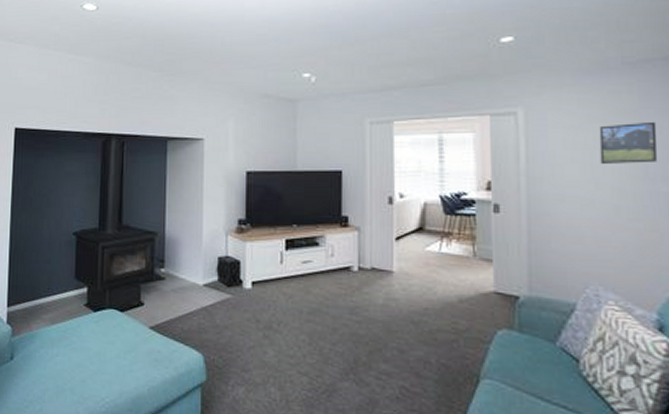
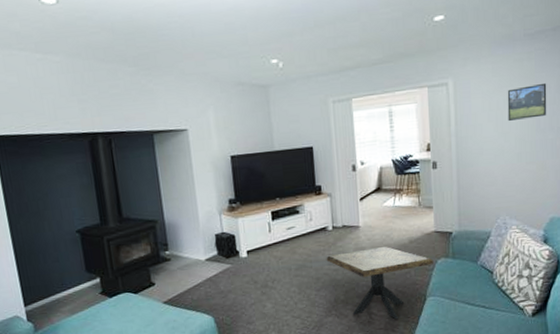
side table: none [347,301,493,402] -> present [326,246,434,320]

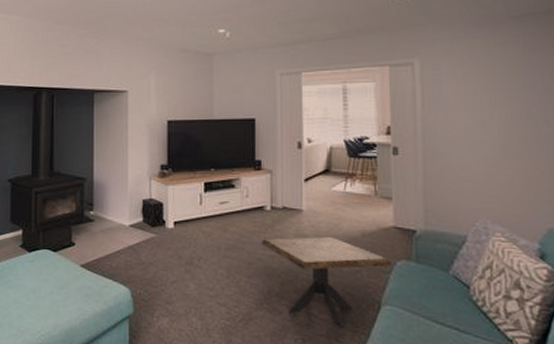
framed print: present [507,82,547,121] -> none [487,69,540,109]

